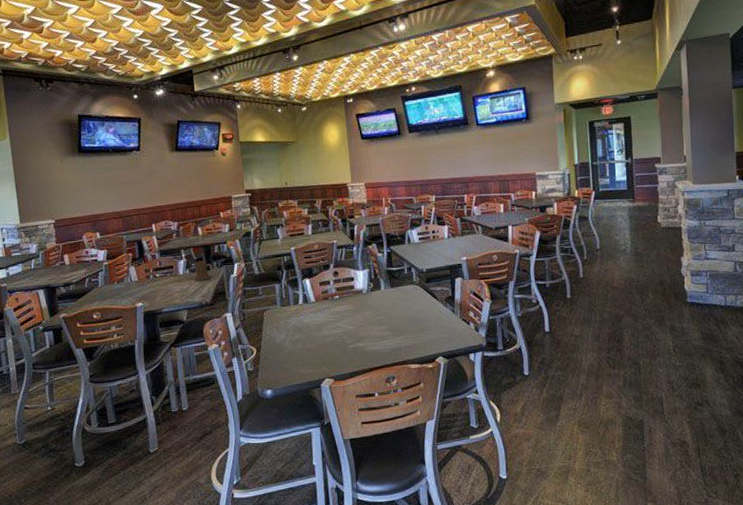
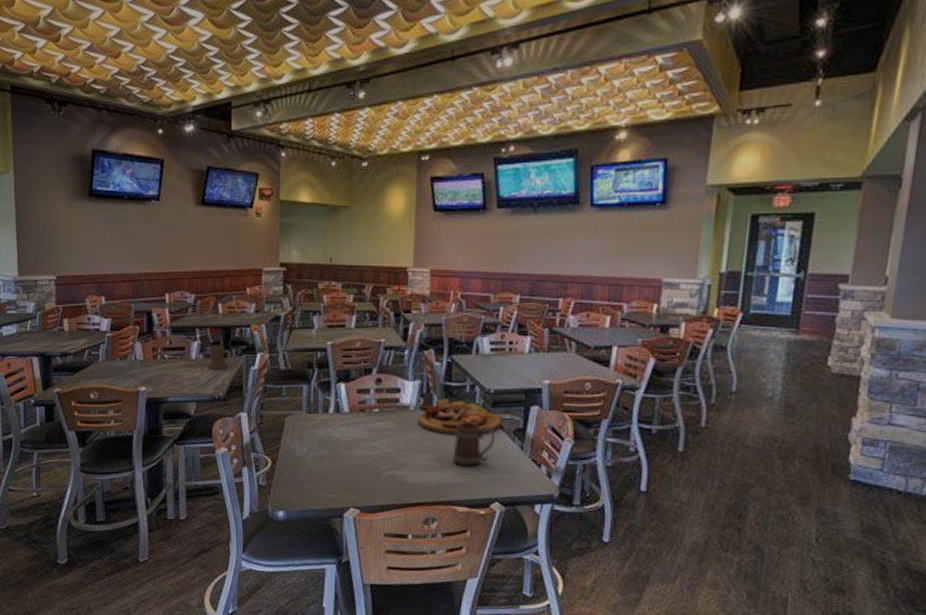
food platter: none [370,281,436,309] -> present [417,398,503,435]
beer mug: none [400,297,433,333] -> present [451,422,496,467]

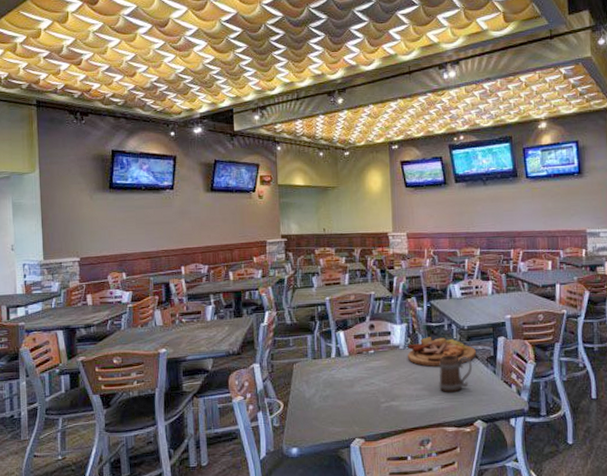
beer mug: present [209,345,231,371] -> none [223,307,243,330]

